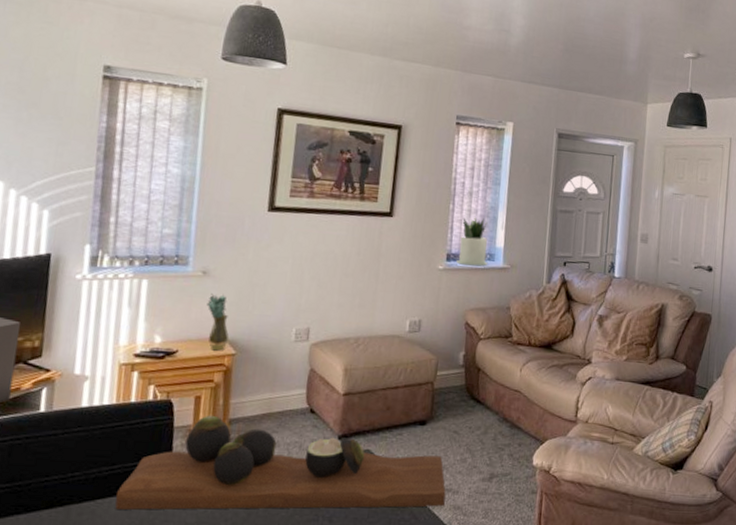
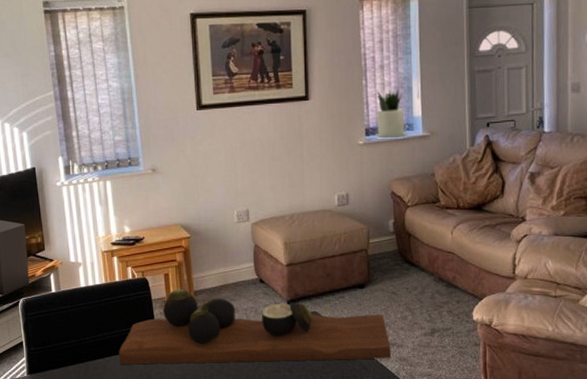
vase: present [206,294,229,351] -> none [160,187,183,235]

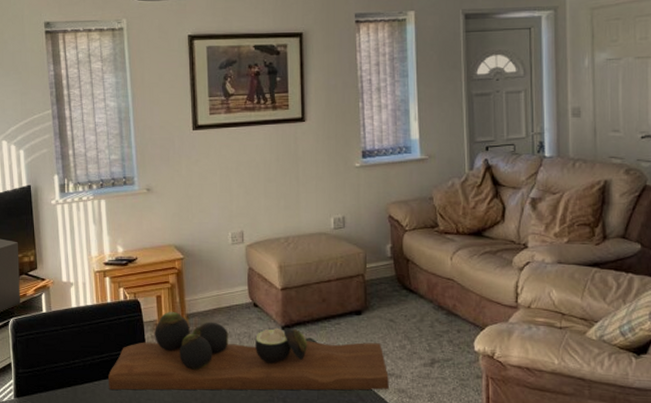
planter: present [376,89,407,139] -> none [372,112,405,161]

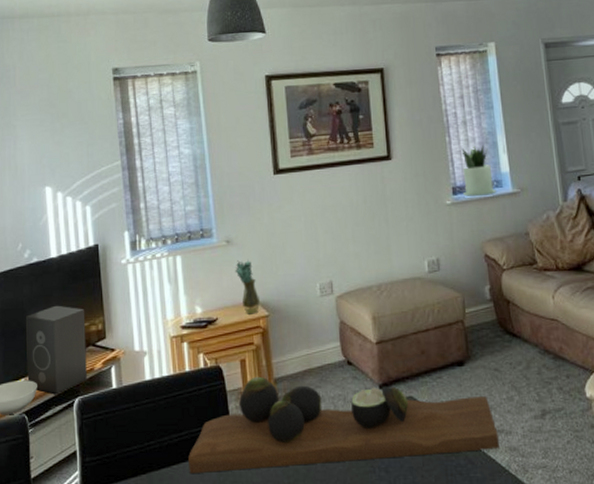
vase: none [154,207,177,256] -> present [235,260,261,314]
planter: none [372,112,405,161] -> present [461,145,497,198]

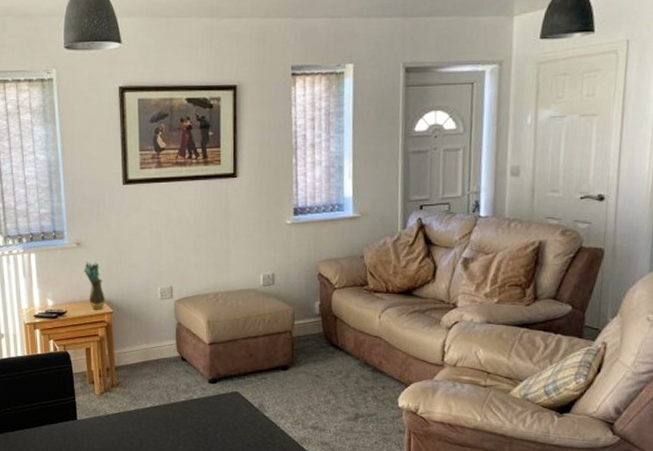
decorative tray: present [187,376,499,473] -> none [38,363,313,443]
planter: present [461,145,497,198] -> none [304,169,337,219]

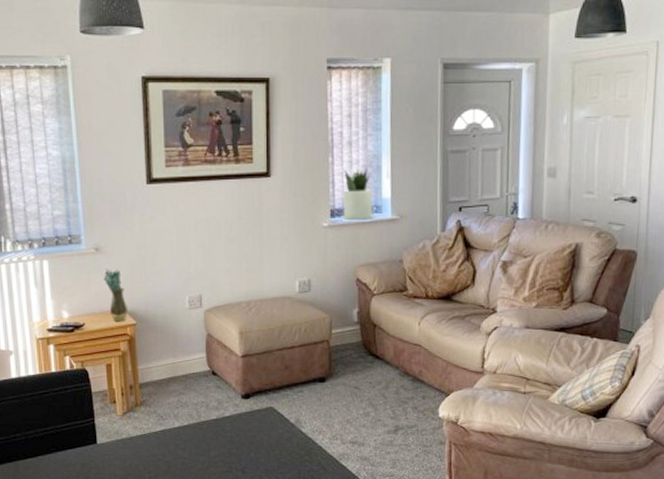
planter: none [304,169,337,219] -> present [341,168,375,221]

